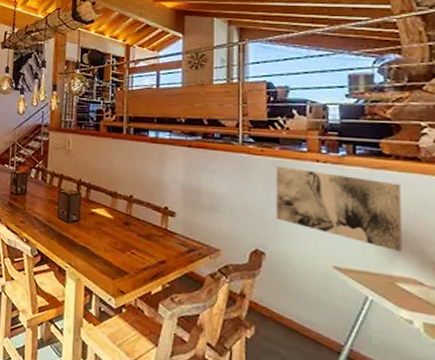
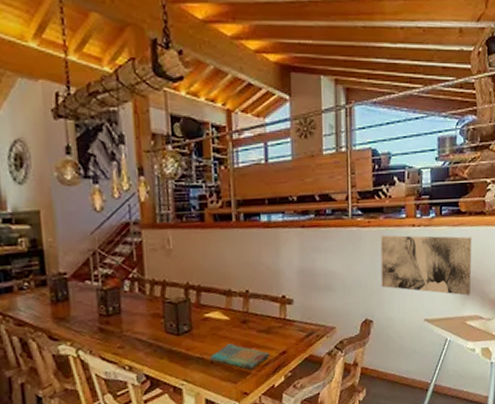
dish towel: none [92,240,148,271] -> present [210,343,269,370]

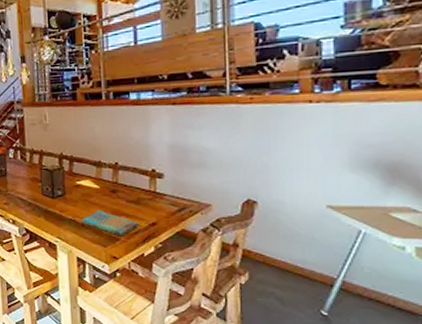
wall art: present [380,235,472,296] -> none [266,111,399,183]

